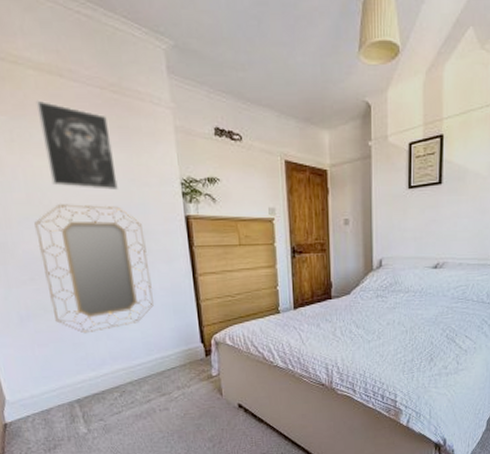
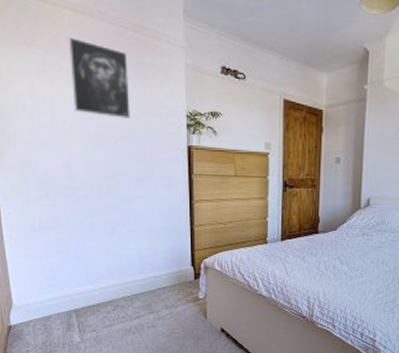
home mirror: present [34,204,154,334] -> none [55,129,152,249]

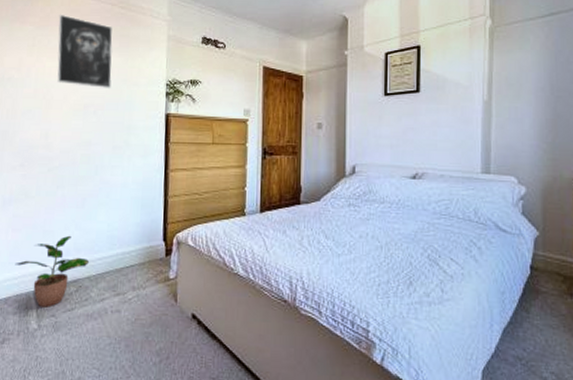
potted plant: none [53,261,124,324] -> present [15,235,90,308]

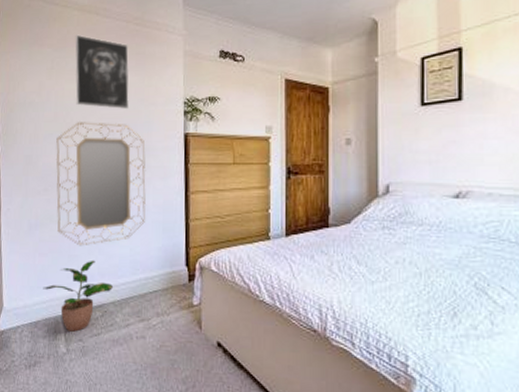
home mirror: none [33,99,127,222] -> present [56,122,146,246]

